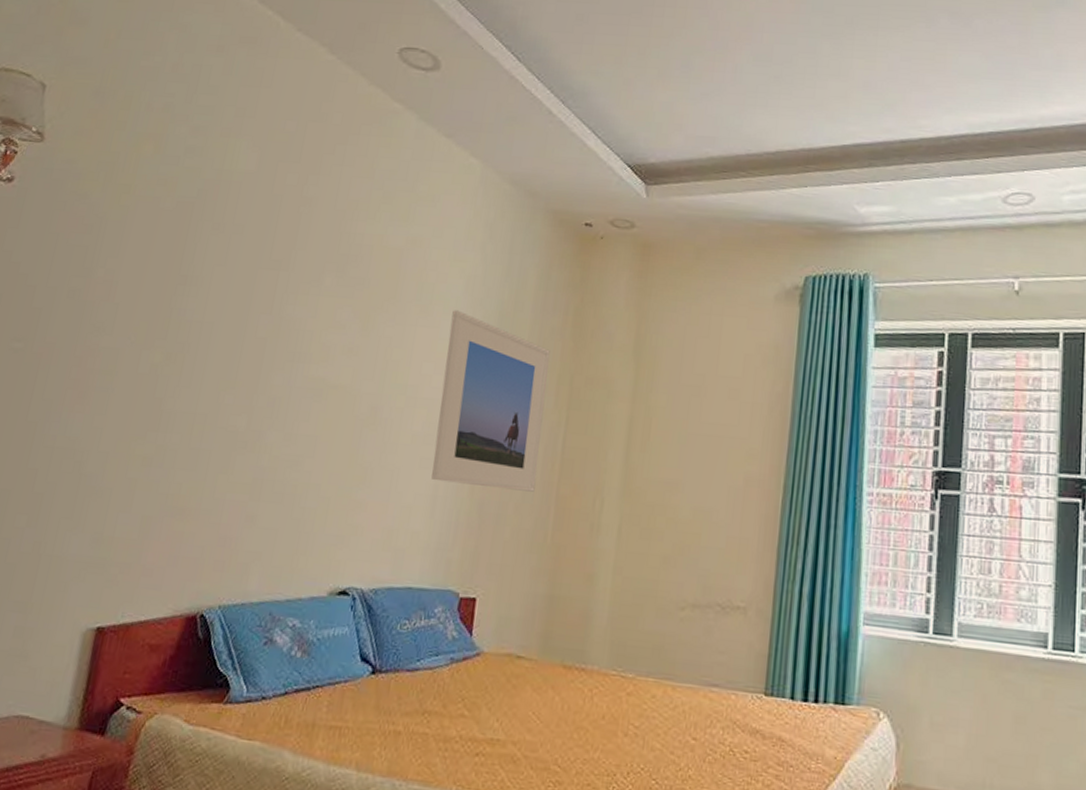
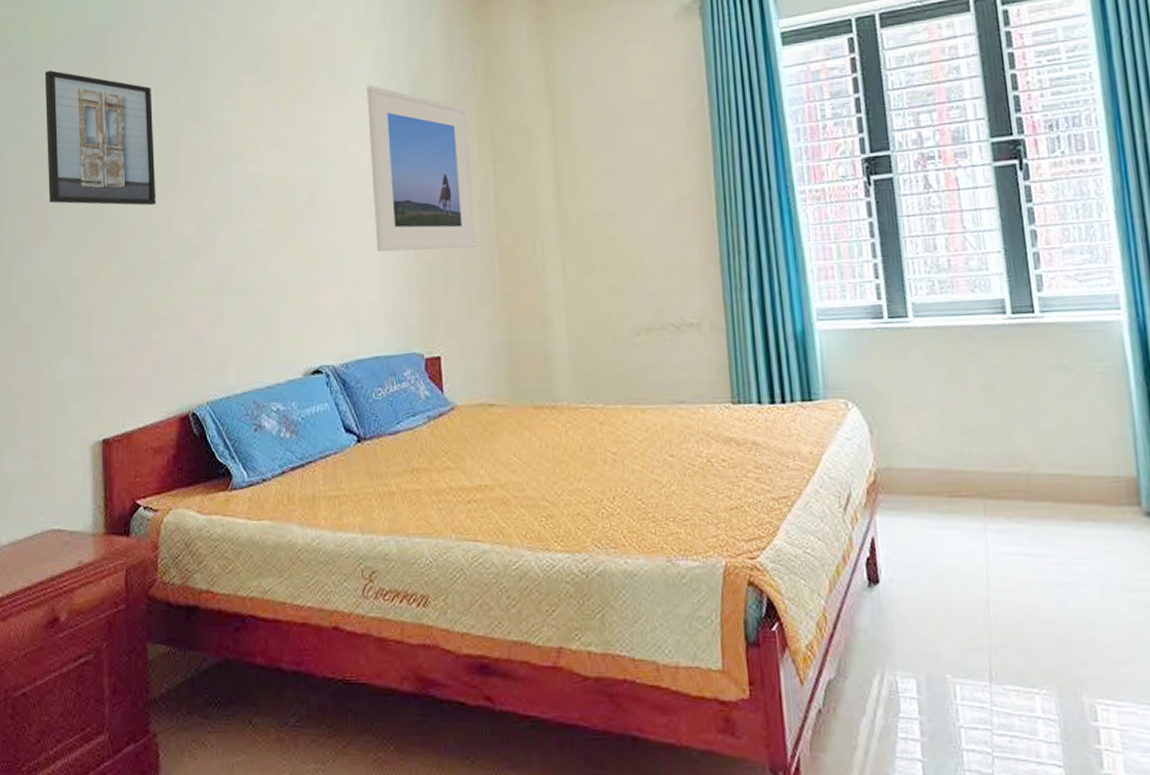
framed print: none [93,233,228,391] -> present [44,70,156,206]

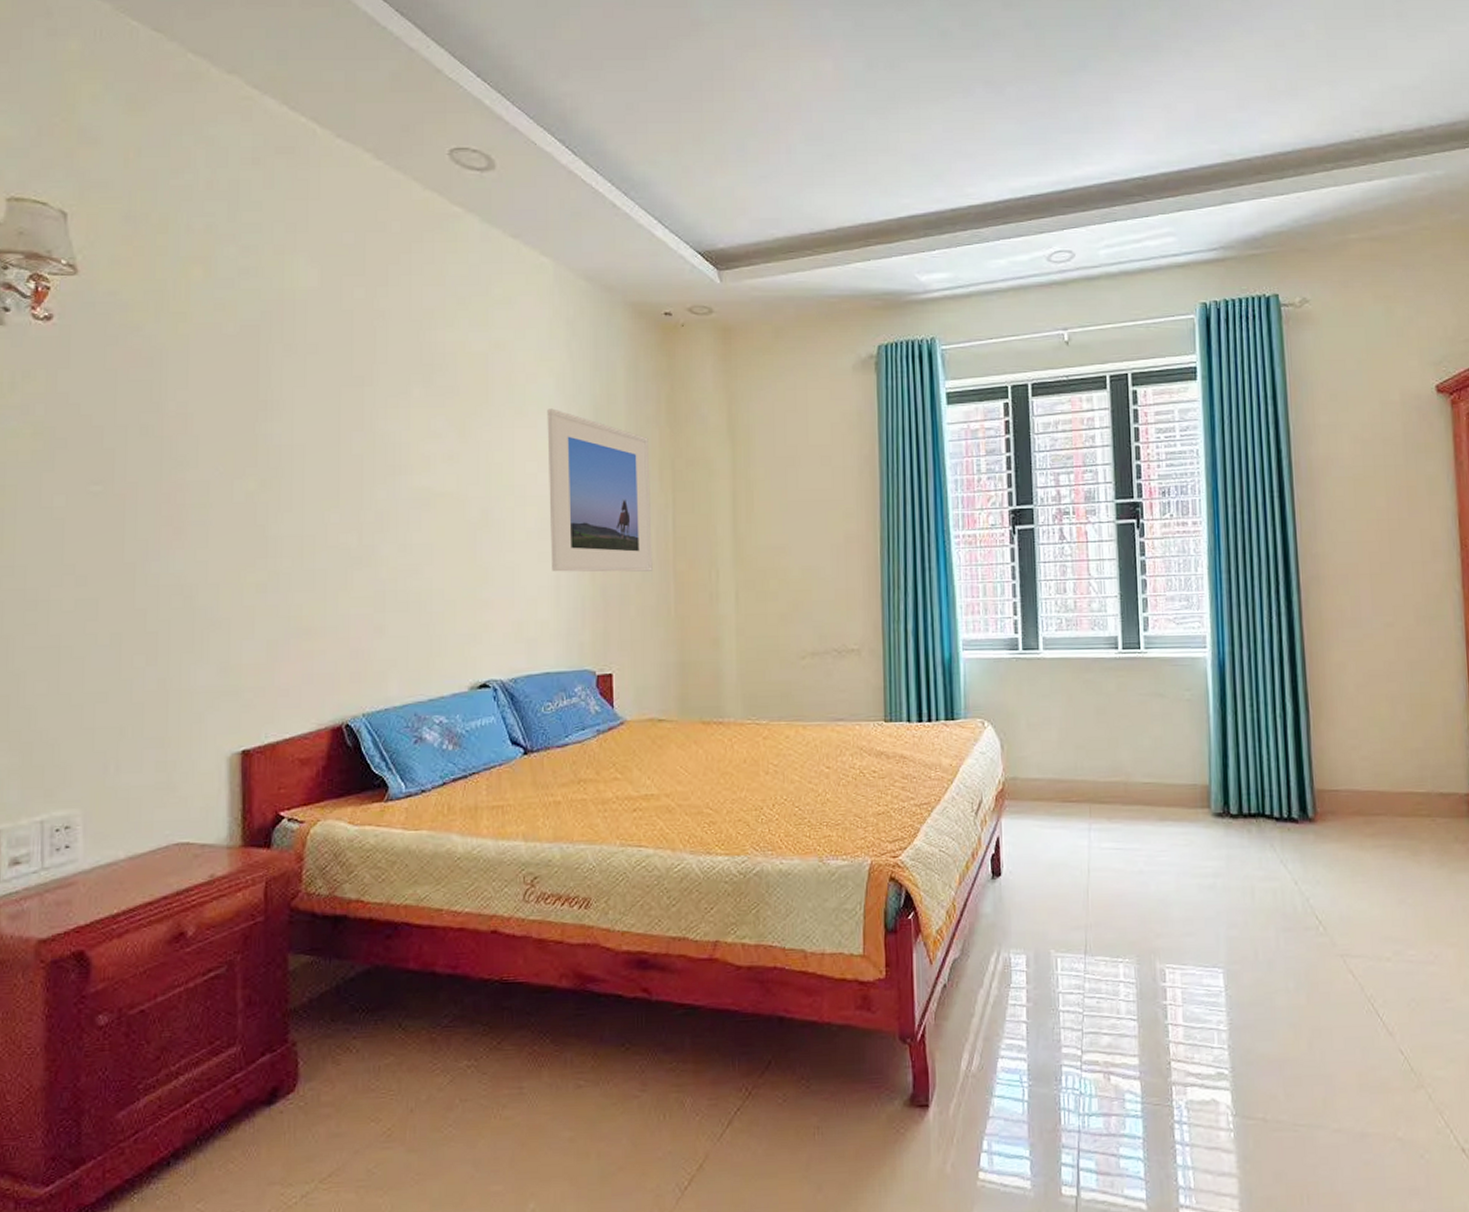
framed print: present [44,70,156,206] -> none [181,363,312,513]

